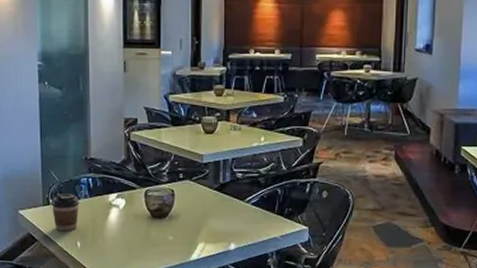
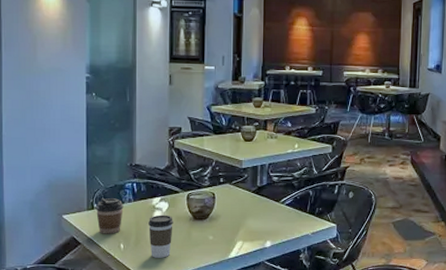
coffee cup: none [105,212,131,258] -> present [148,215,173,258]

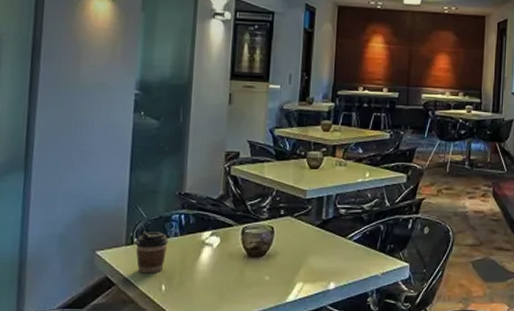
coffee cup: present [148,215,173,258] -> none [195,251,225,302]

